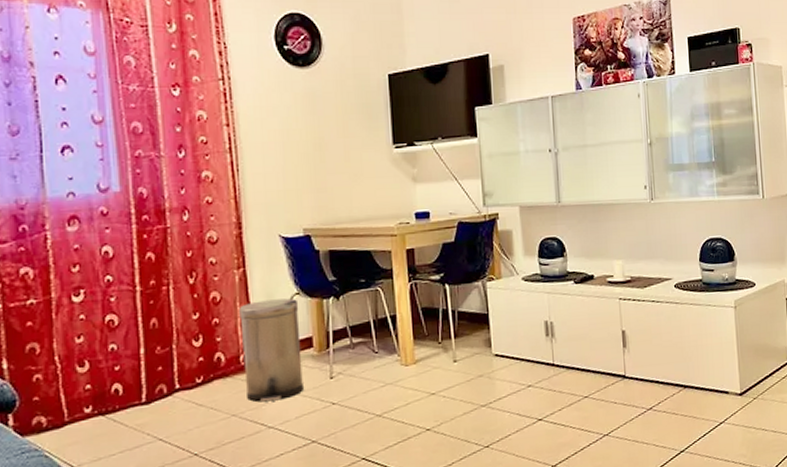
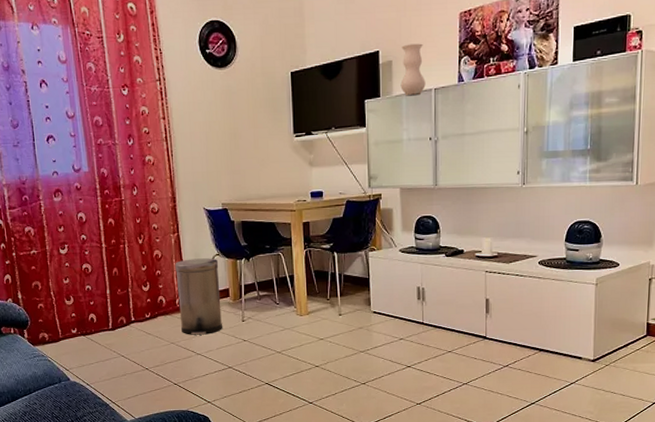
vase: none [513,48,542,104] -> present [400,43,426,96]

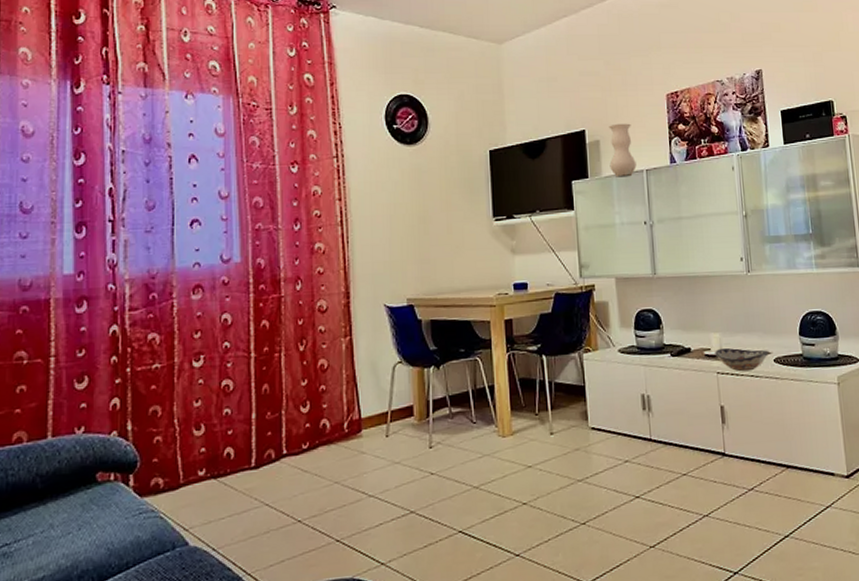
pedal bin: present [175,258,222,335] -> none [345,367,403,471]
decorative bowl: none [485,250,535,271] -> present [715,347,769,372]

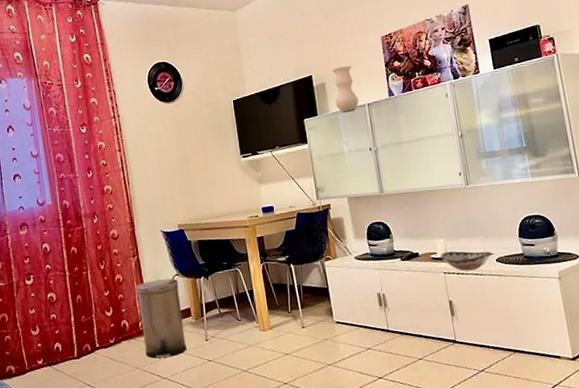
pedal bin: none [345,367,403,471] -> present [136,278,186,359]

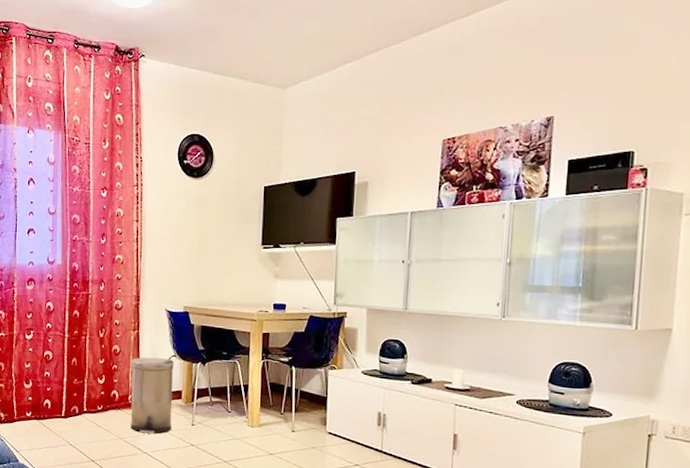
vase: present [332,65,359,113] -> none [375,167,402,218]
decorative bowl: present [441,251,492,271] -> none [456,383,513,408]

